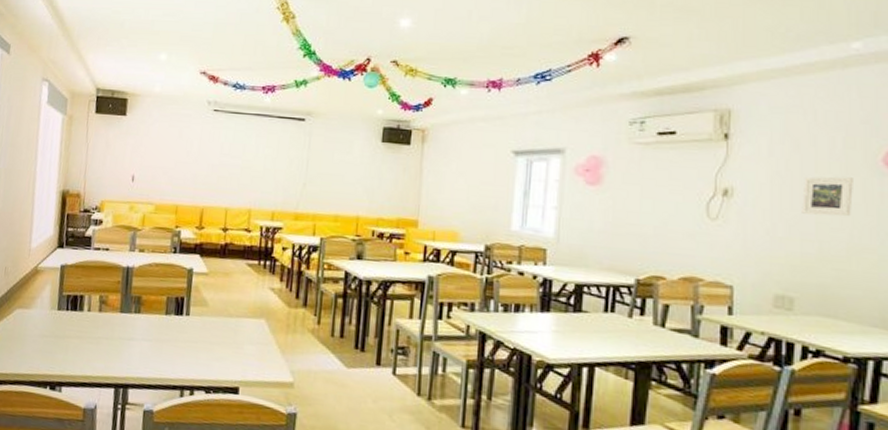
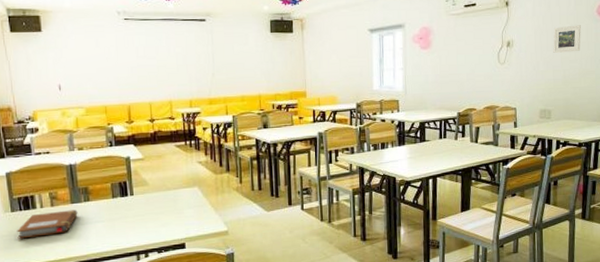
notebook: none [58,317,126,346] -> present [17,210,78,239]

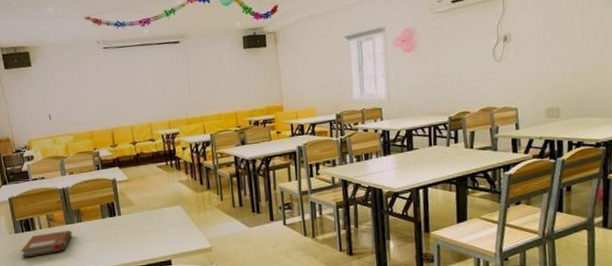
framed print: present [553,25,581,53] -> none [559,10,595,44]

